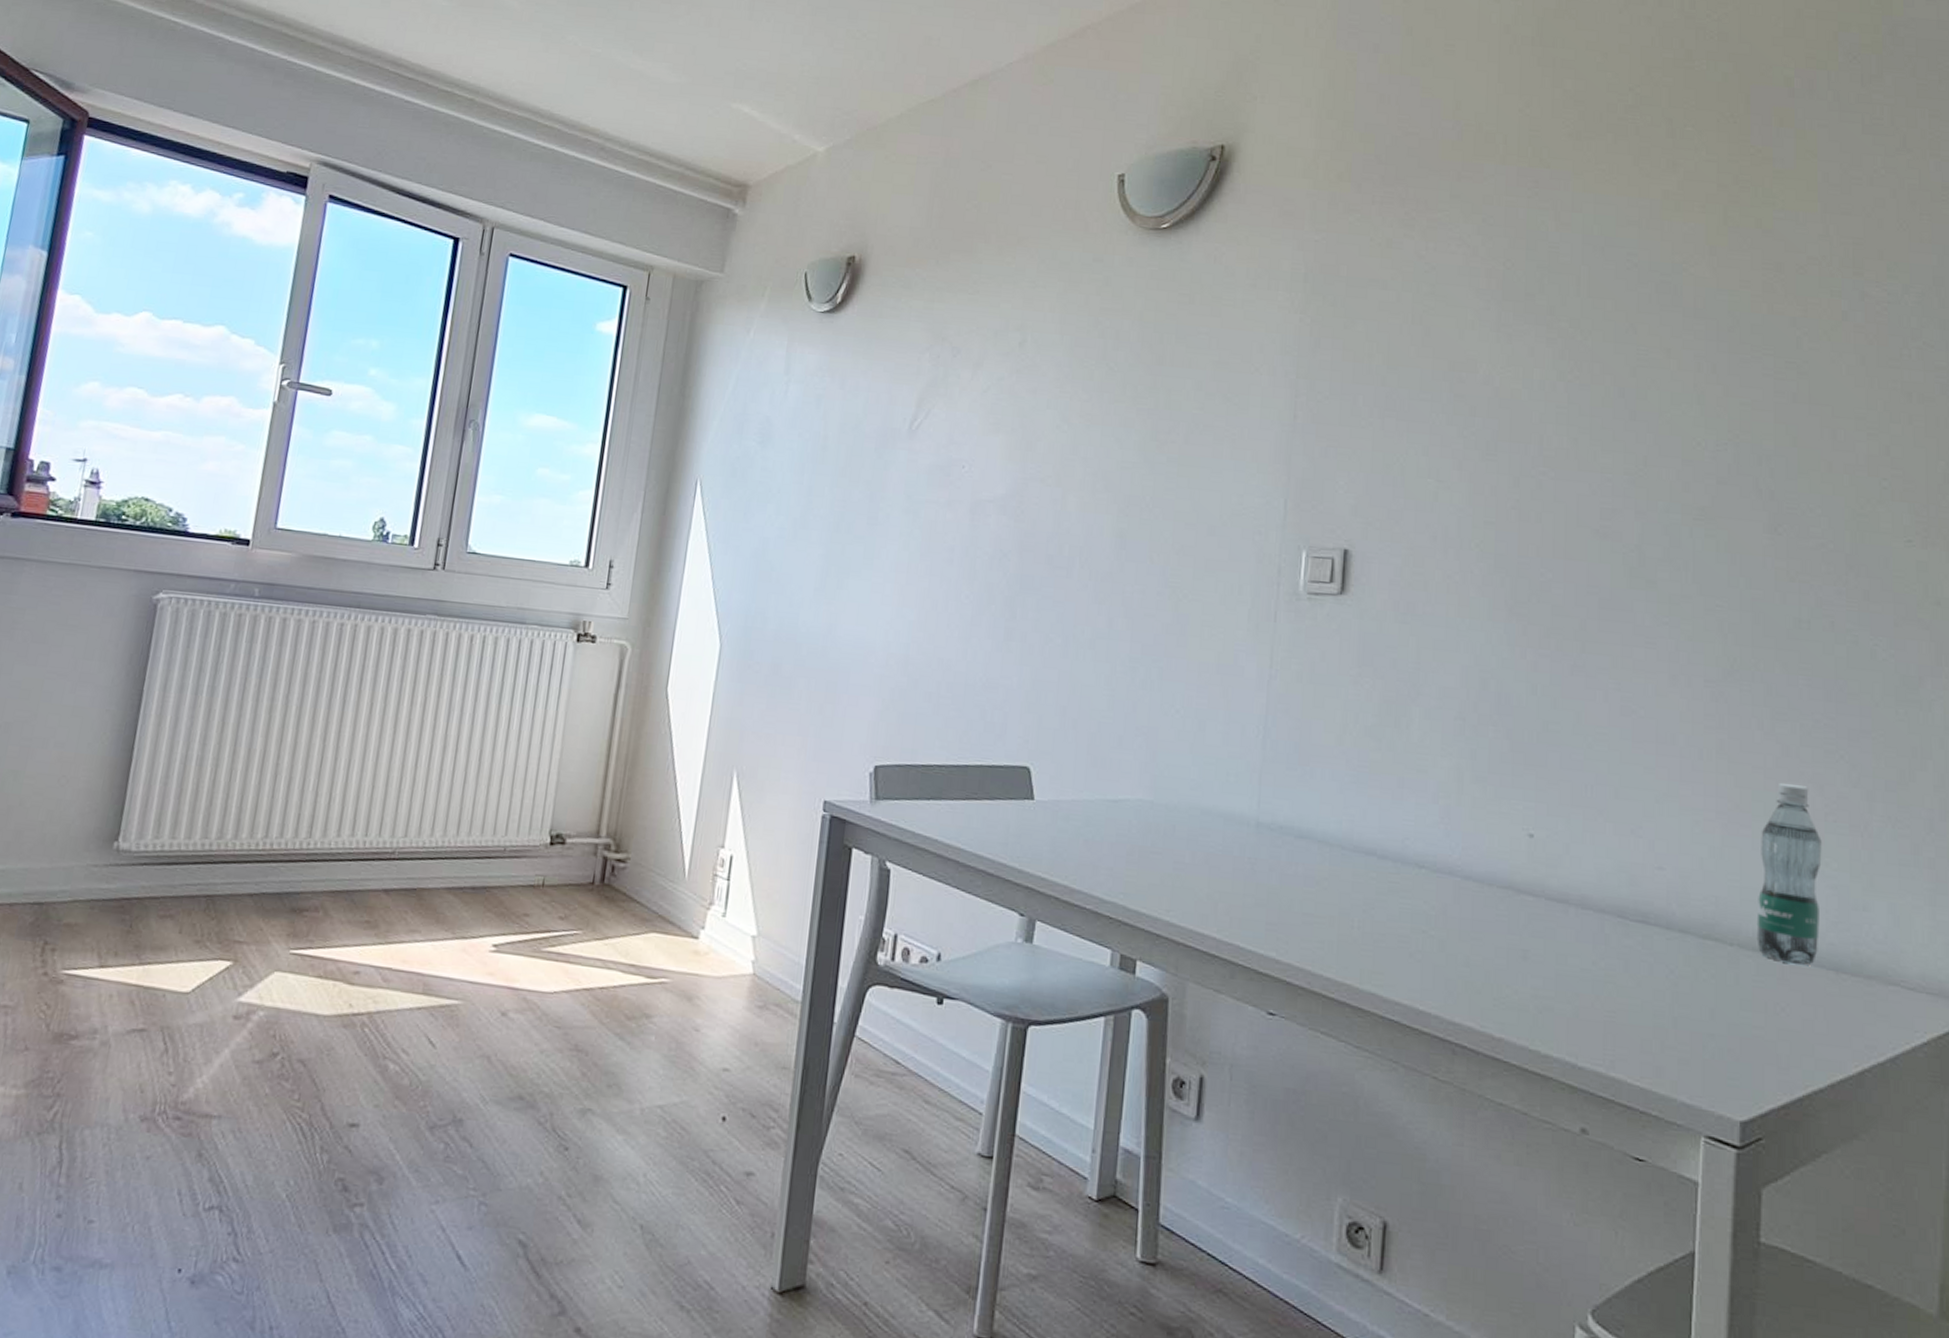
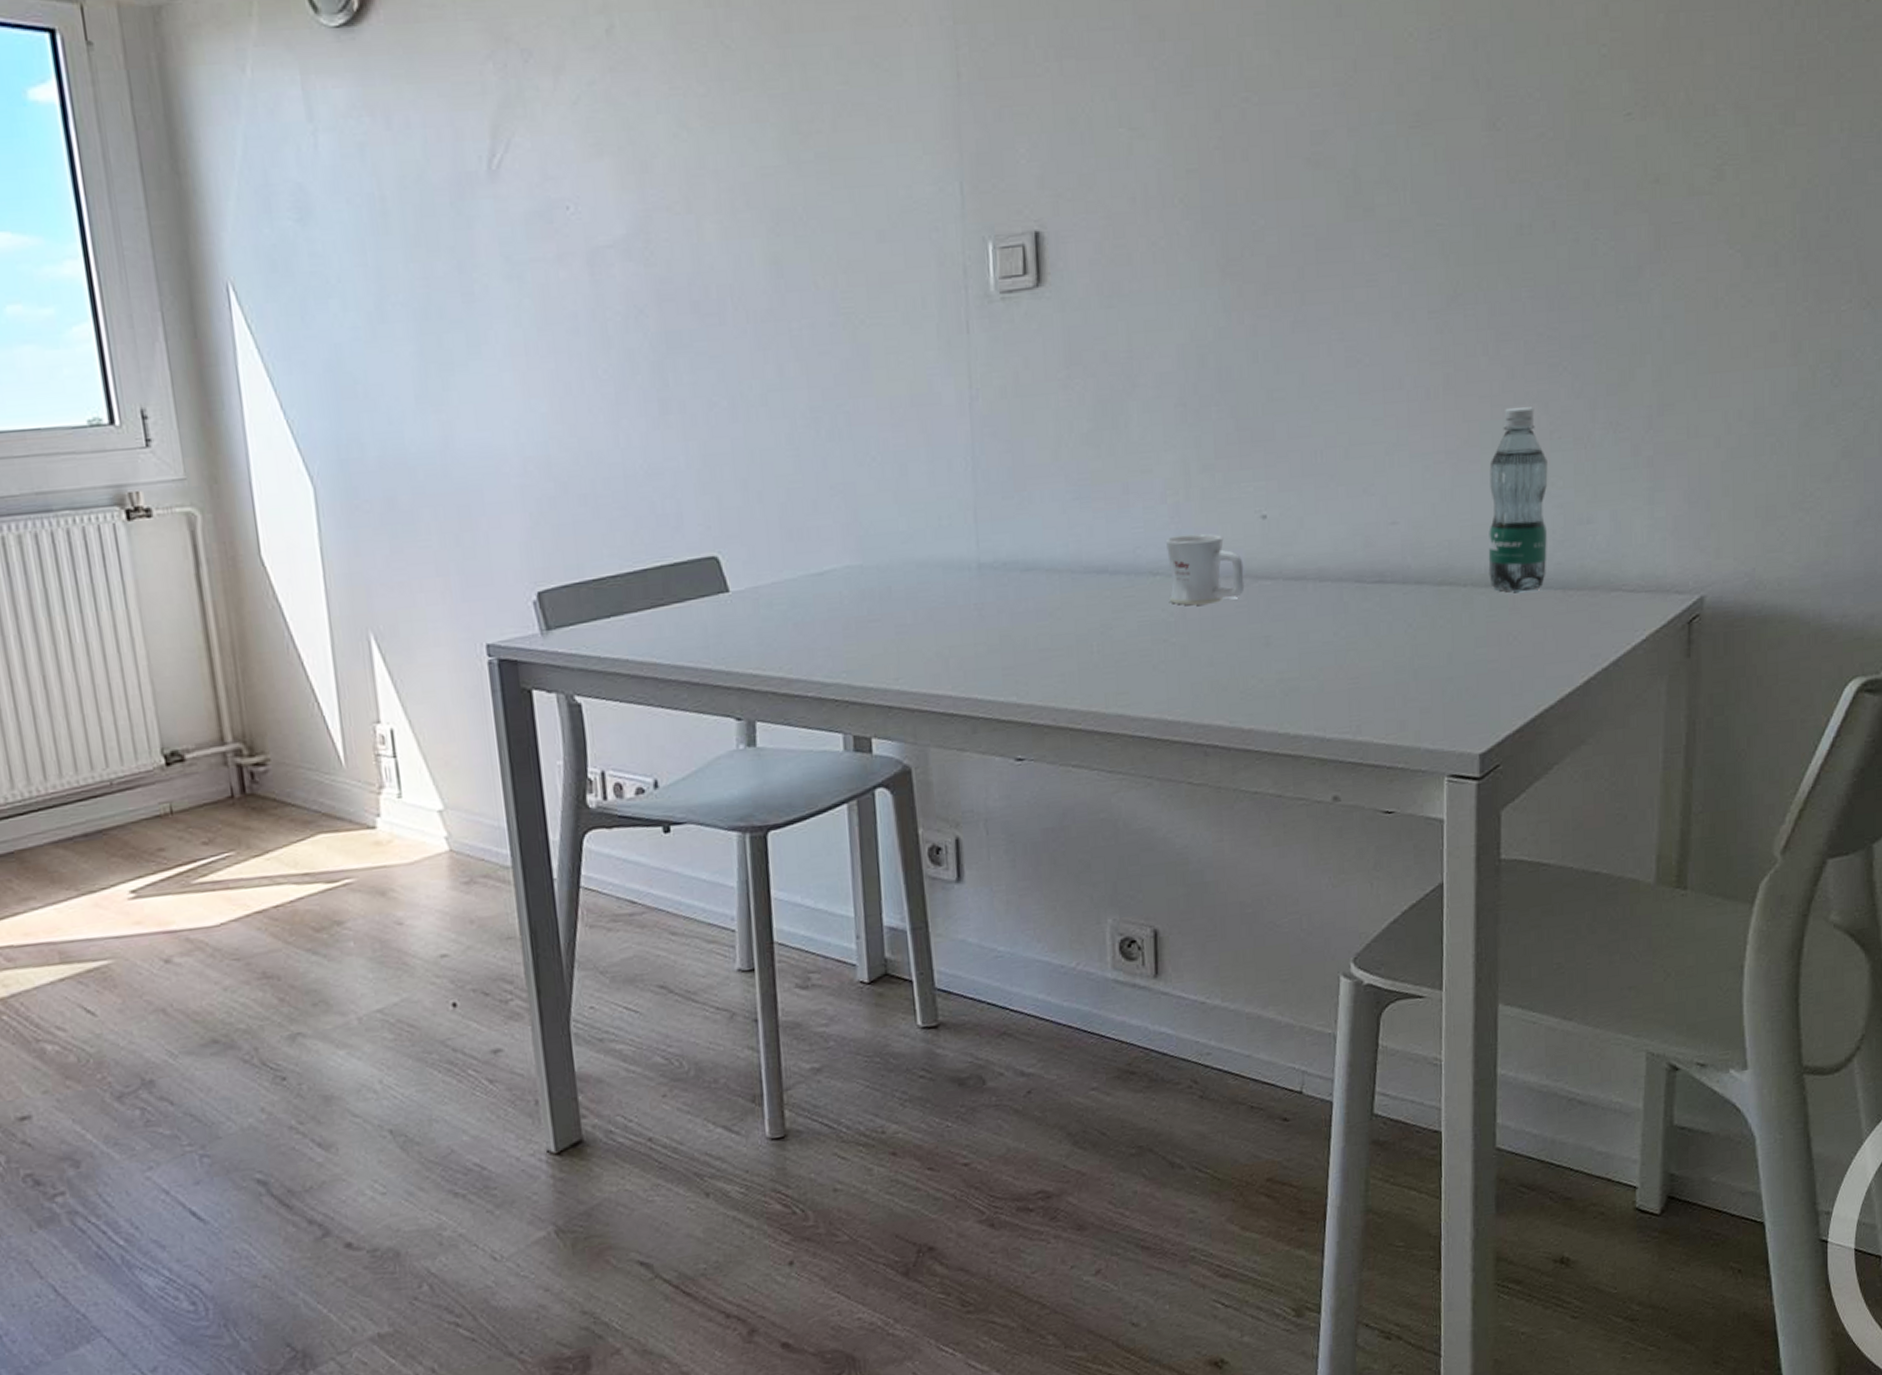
mug: none [1433,835,1507,907] -> present [1165,533,1245,606]

